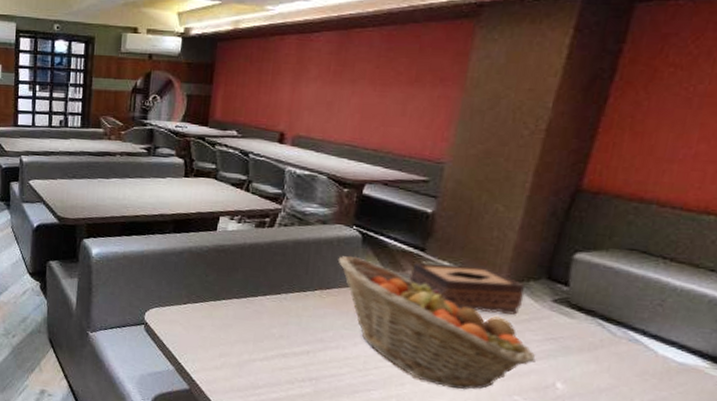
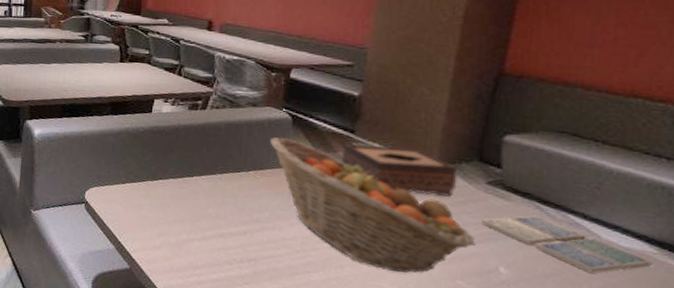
drink coaster: none [544,332,704,387] -> present [482,215,653,273]

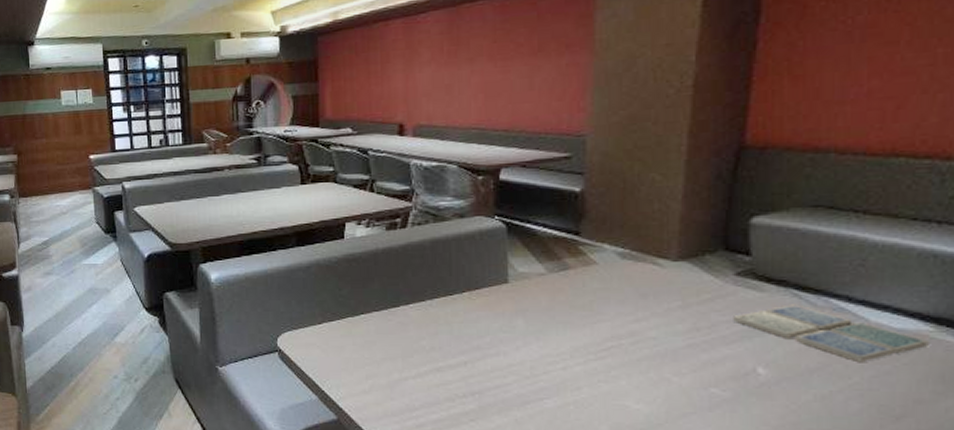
fruit basket: present [269,137,475,274] -> none [483,249,728,388]
tissue box: present [339,143,458,197] -> none [565,243,702,297]

